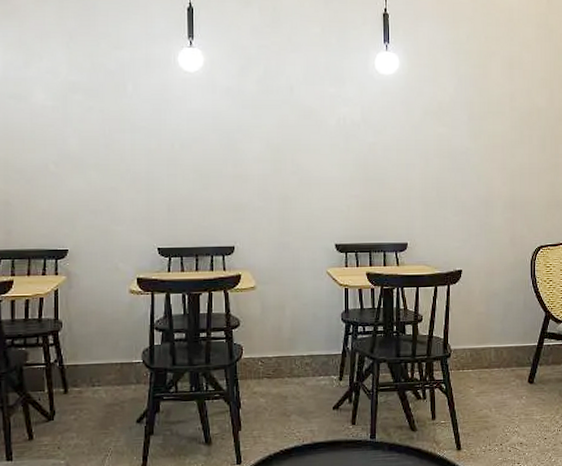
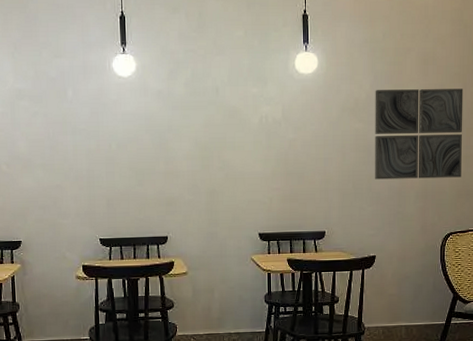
wall art: none [459,93,551,188] -> present [375,89,463,180]

